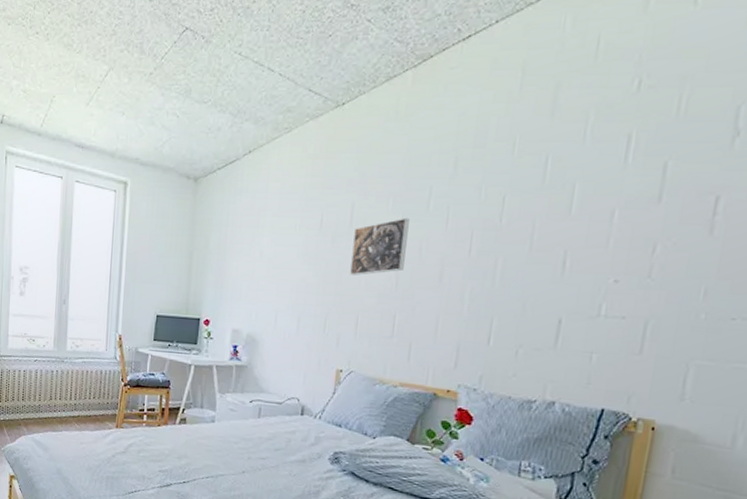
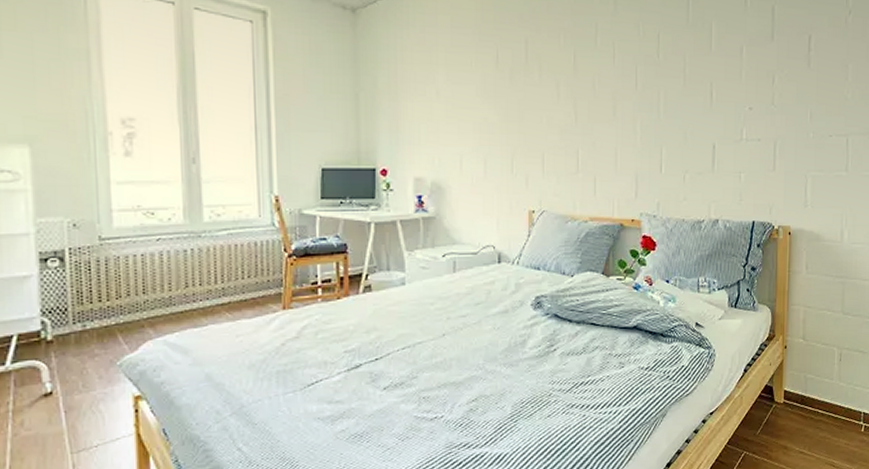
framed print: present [350,217,409,276] -> none [531,53,581,112]

